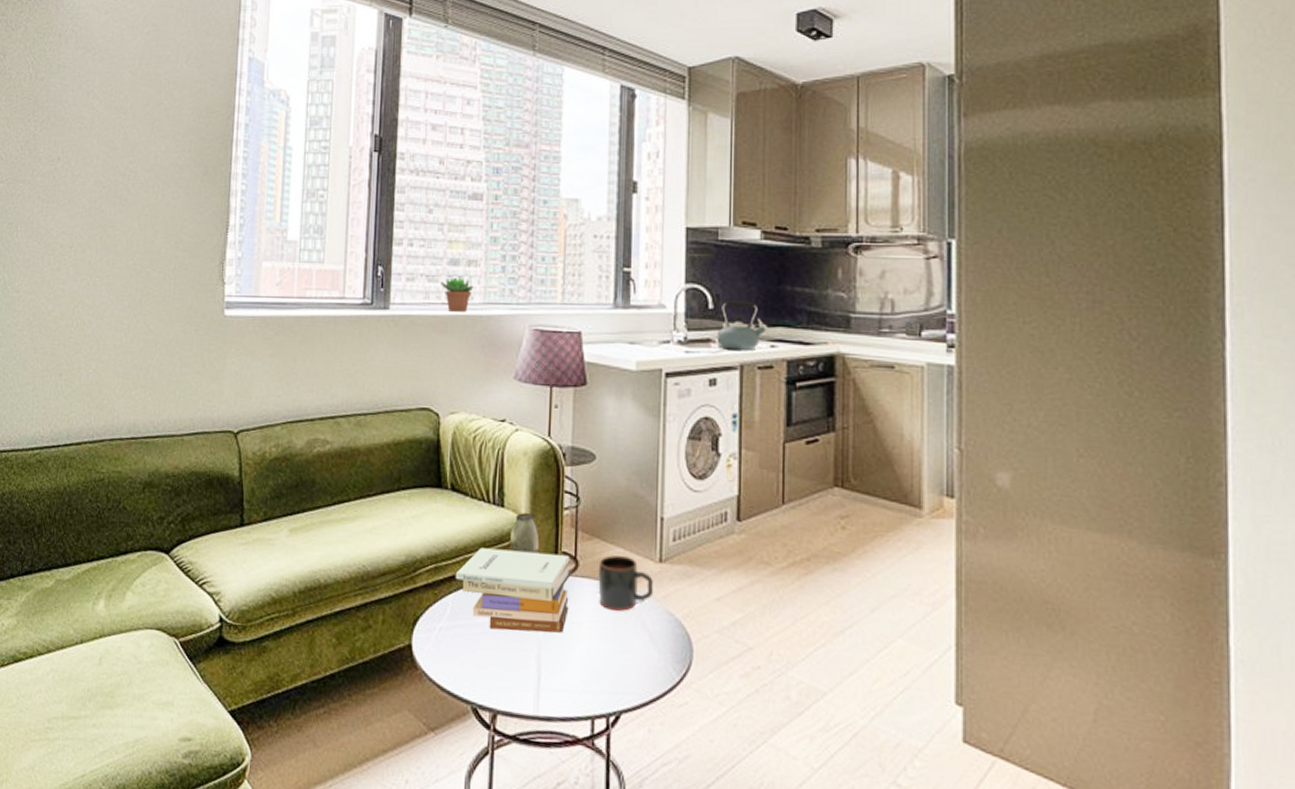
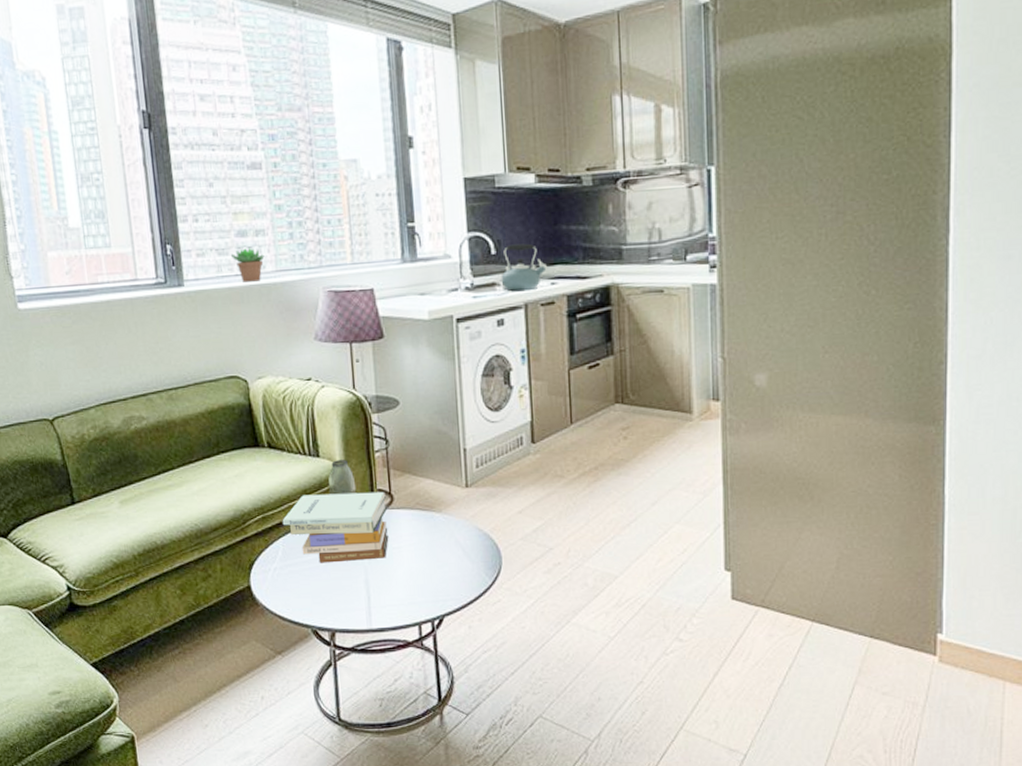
mug: present [598,555,653,611] -> none [411,486,462,533]

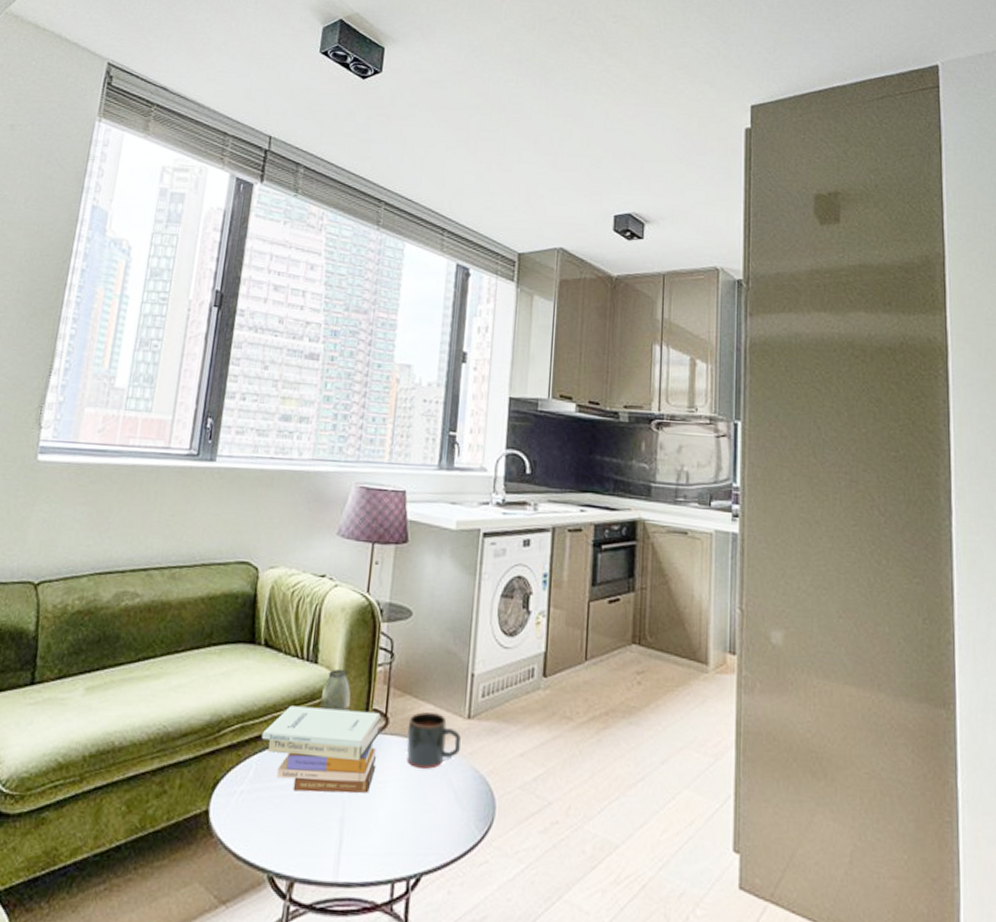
succulent plant: present [230,248,265,282] -> none [269,432,304,467]
mug: none [411,486,462,533] -> present [406,712,461,769]
kettle: present [501,243,548,292] -> none [532,466,579,515]

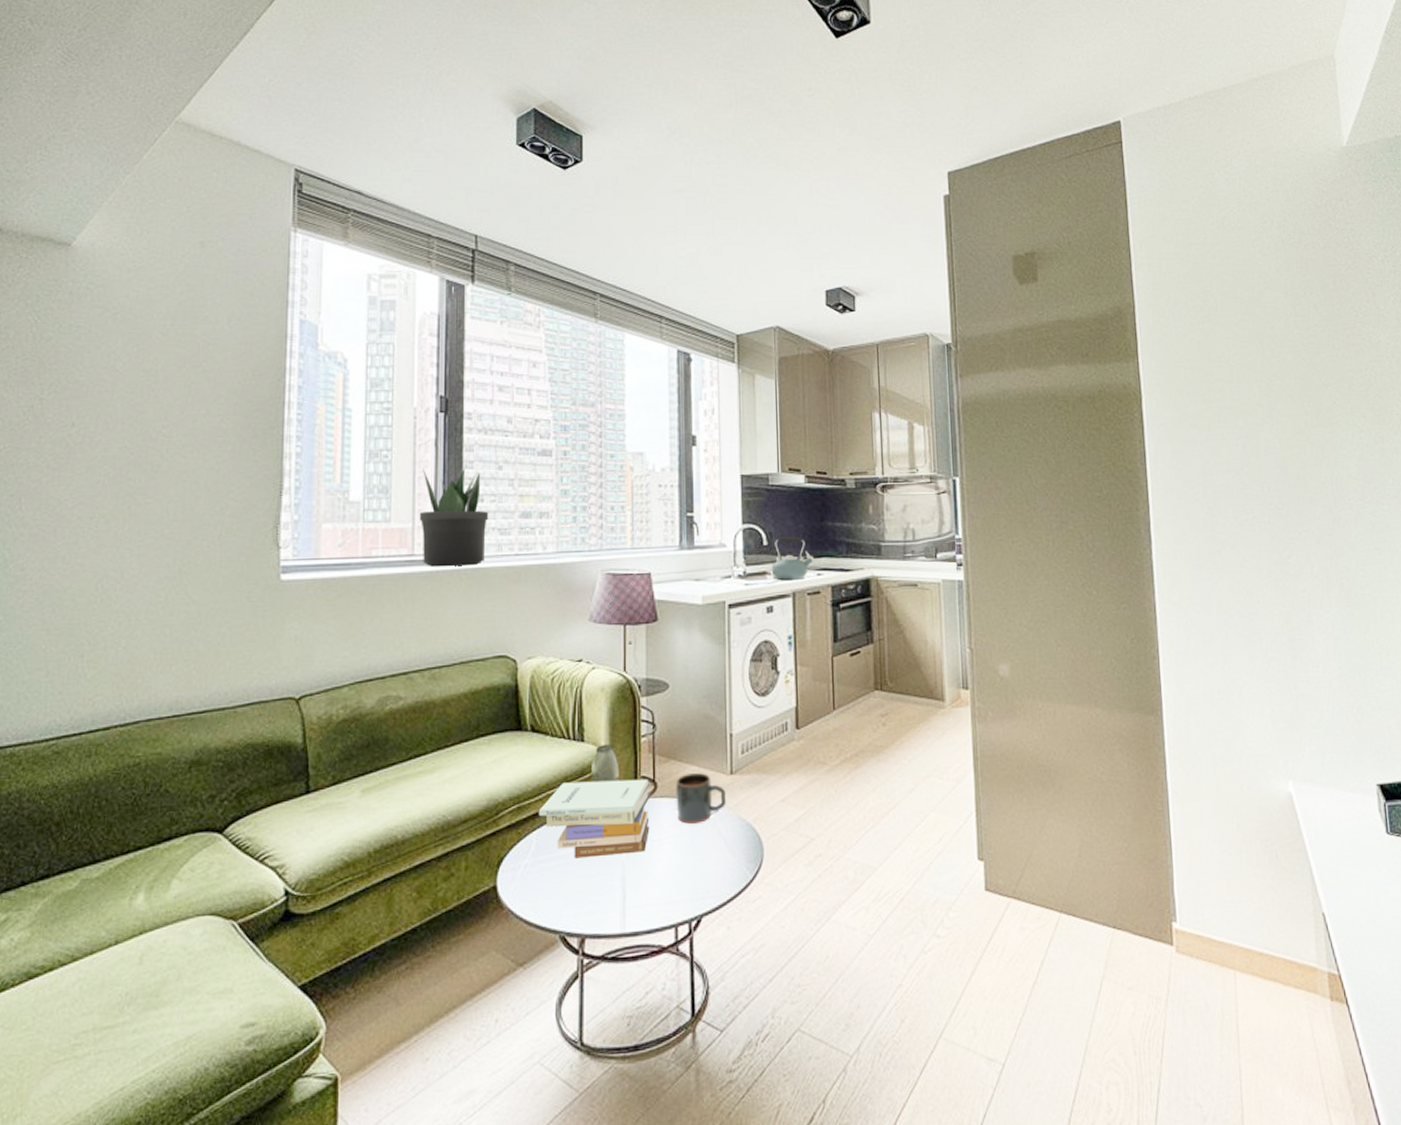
planter: none [178,361,249,466] -> present [419,468,489,567]
kettle: none [532,466,579,515] -> present [771,537,815,581]

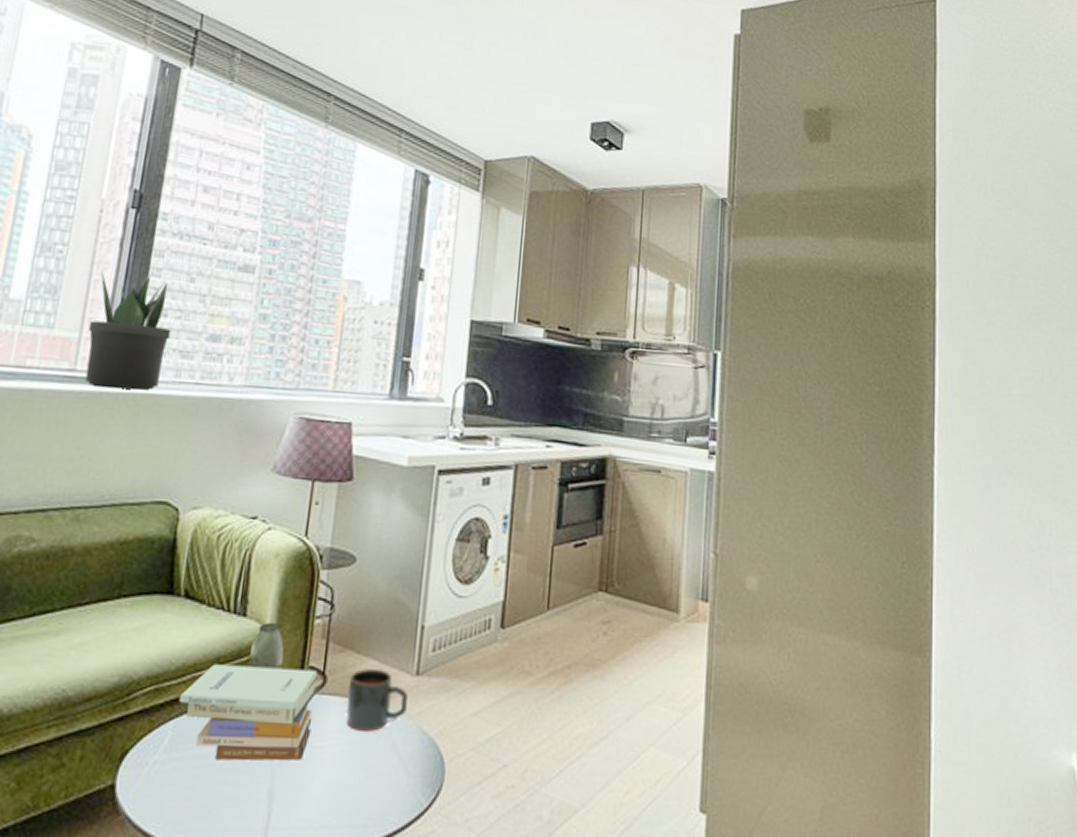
kettle: present [771,537,815,581] -> none [493,397,545,451]

